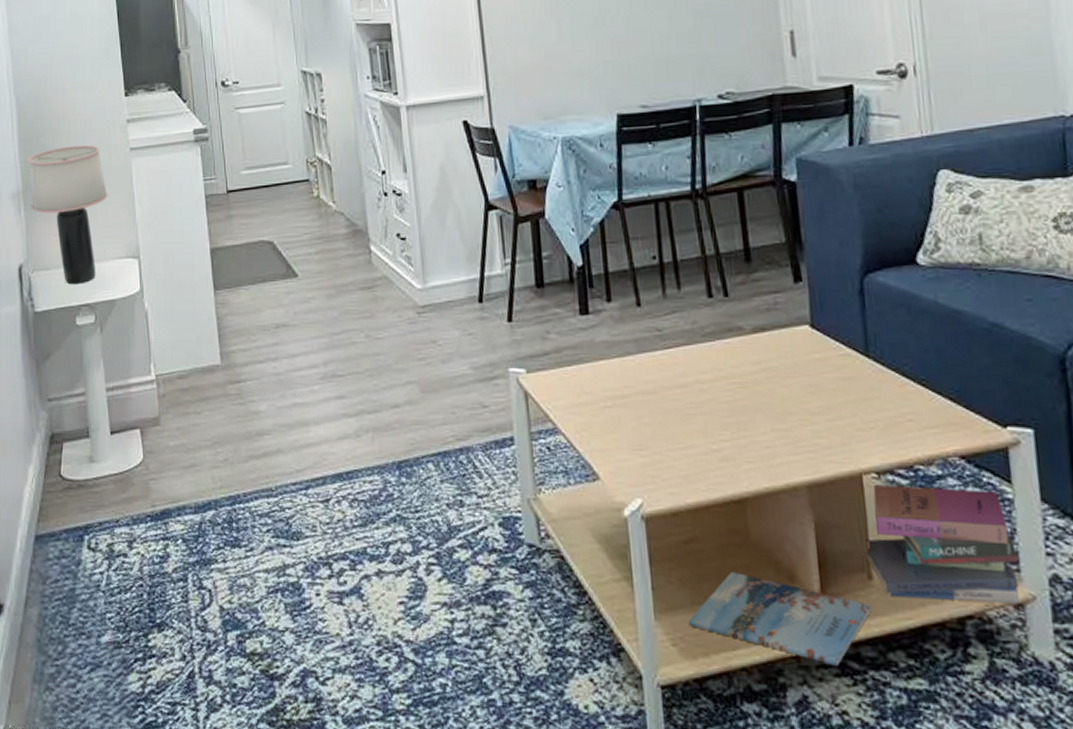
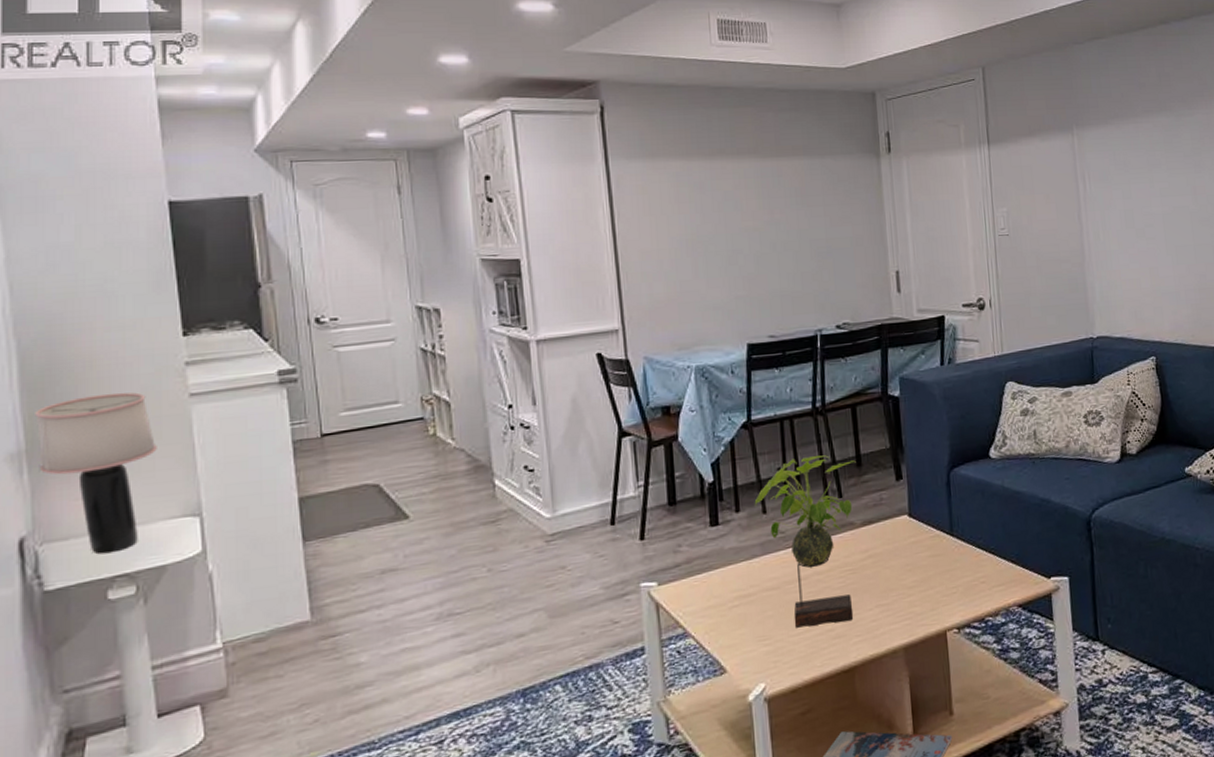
plant: none [627,245,744,442] -> present [754,455,856,628]
books: present [861,485,1019,604] -> none [945,628,1057,726]

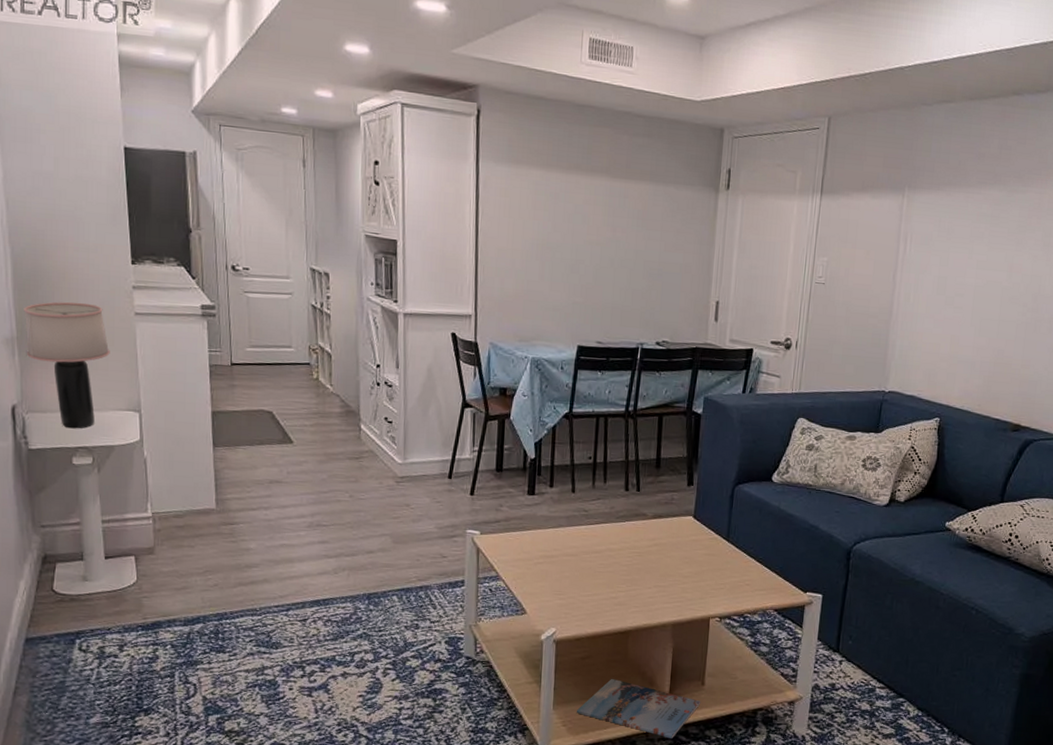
plant: present [754,455,856,628] -> none [566,451,656,593]

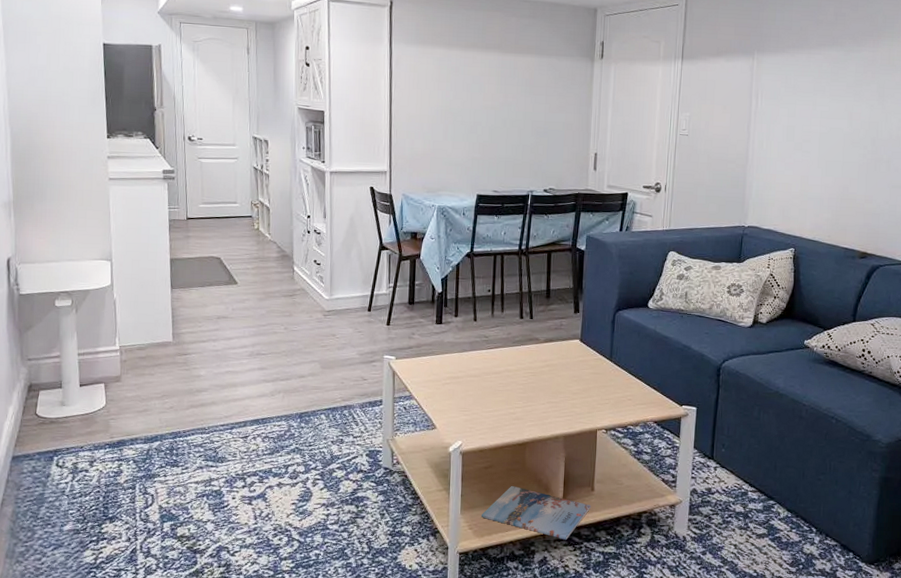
table lamp: present [24,302,110,429] -> none [19,171,88,276]

